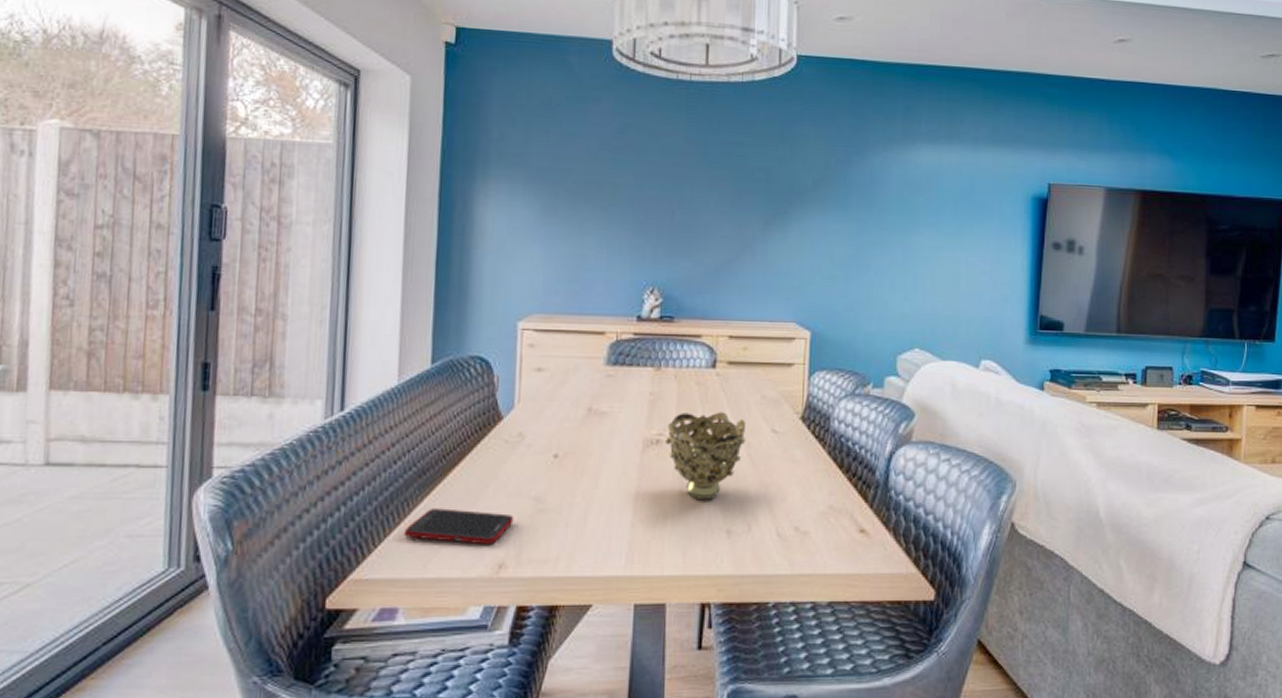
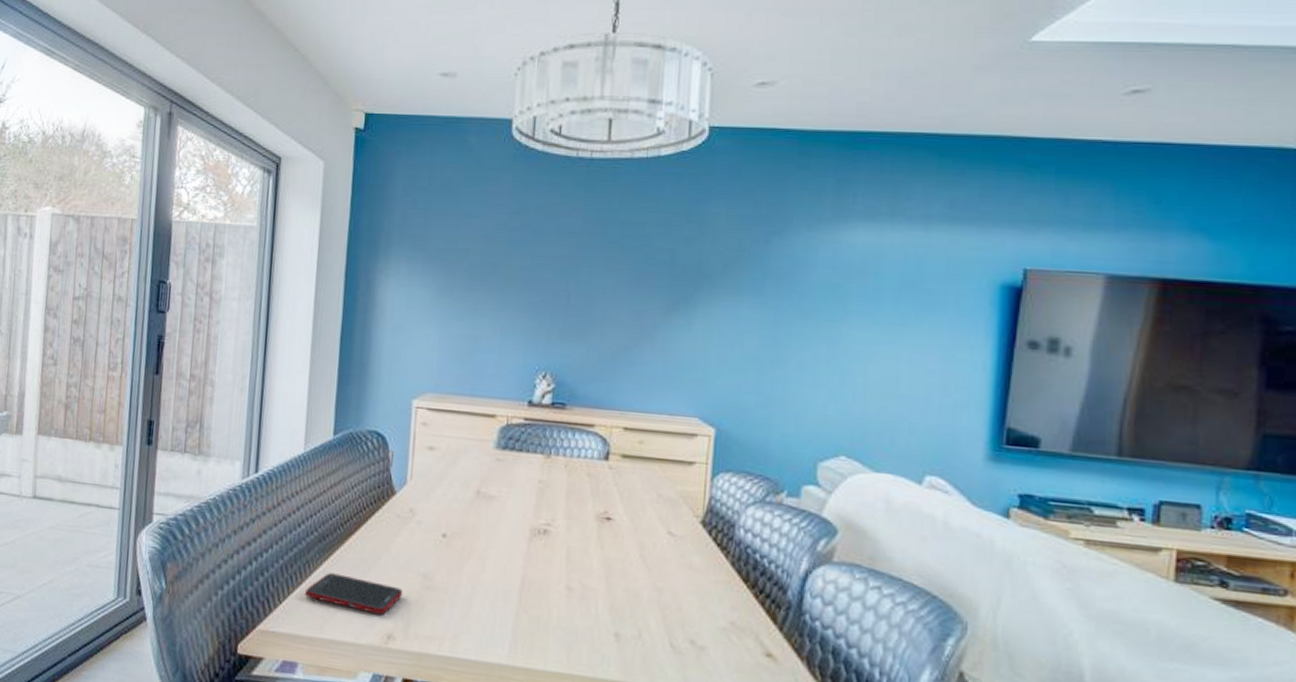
decorative bowl: present [664,412,746,501] -> none [552,504,639,599]

